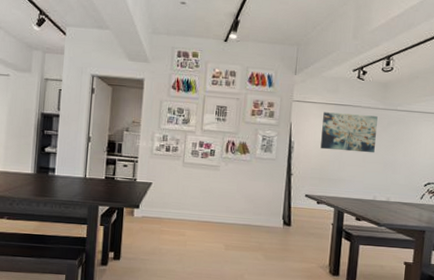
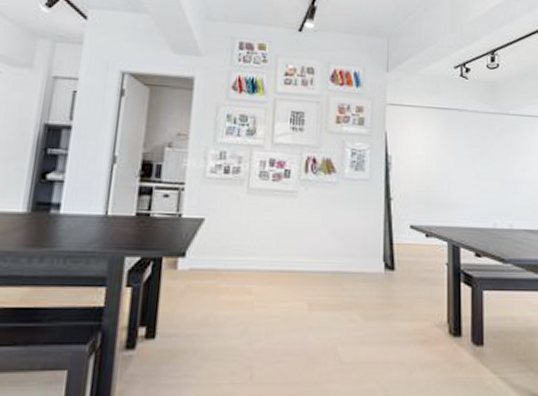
wall art: present [320,112,378,153] -> none [424,117,489,168]

